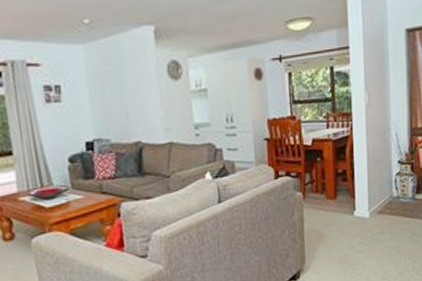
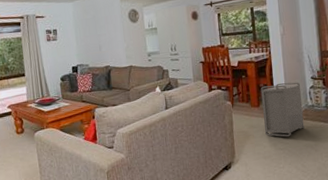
storage bin: none [338,167,387,237] -> present [260,82,305,137]

